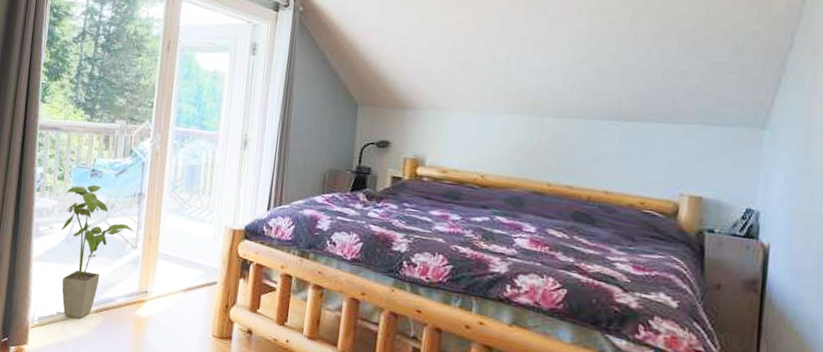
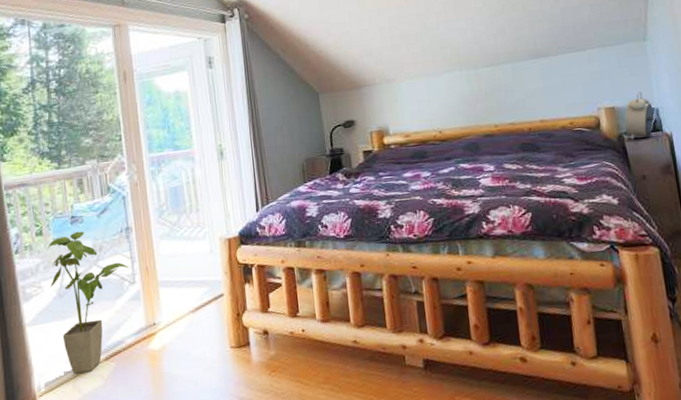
alarm clock: none [708,187,753,243] -> present [624,92,654,140]

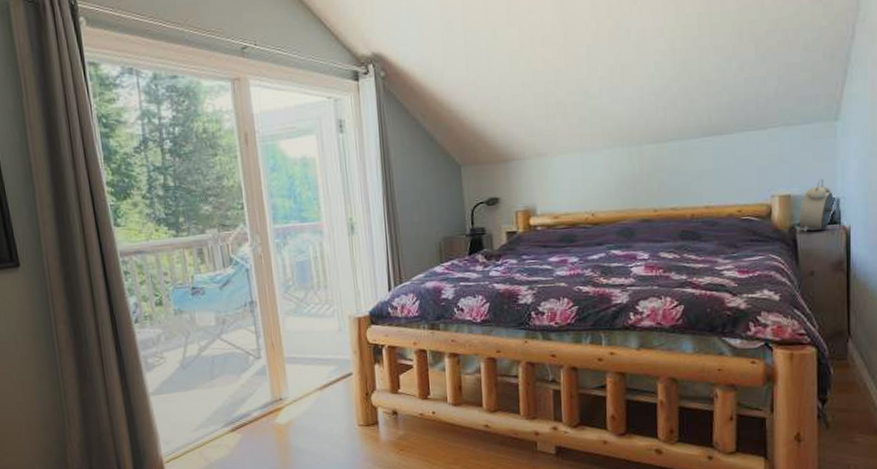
house plant: present [47,231,130,374] -> none [168,303,255,443]

